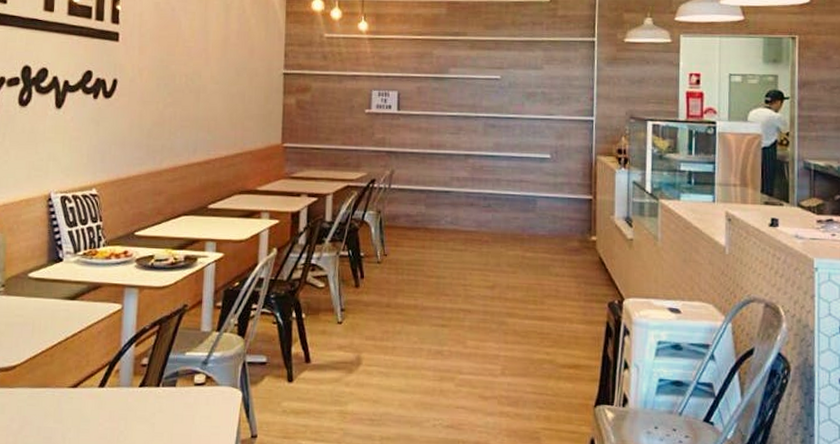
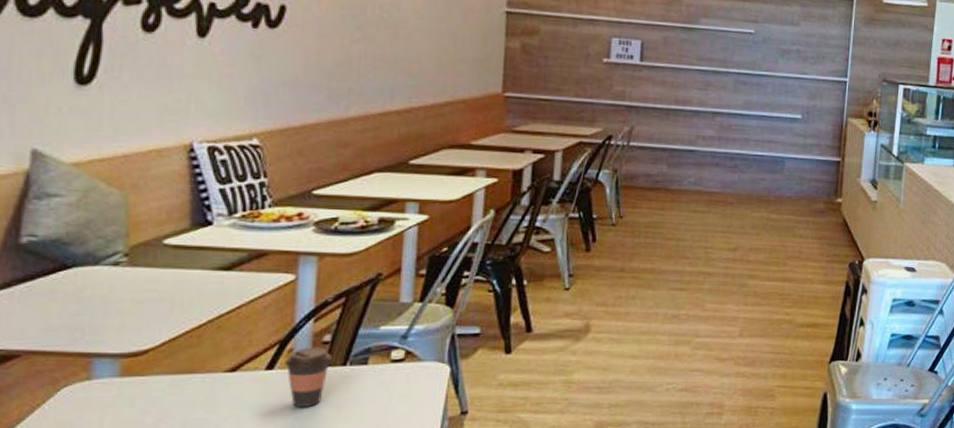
coffee cup: none [112,369,148,423] -> present [284,347,332,408]

